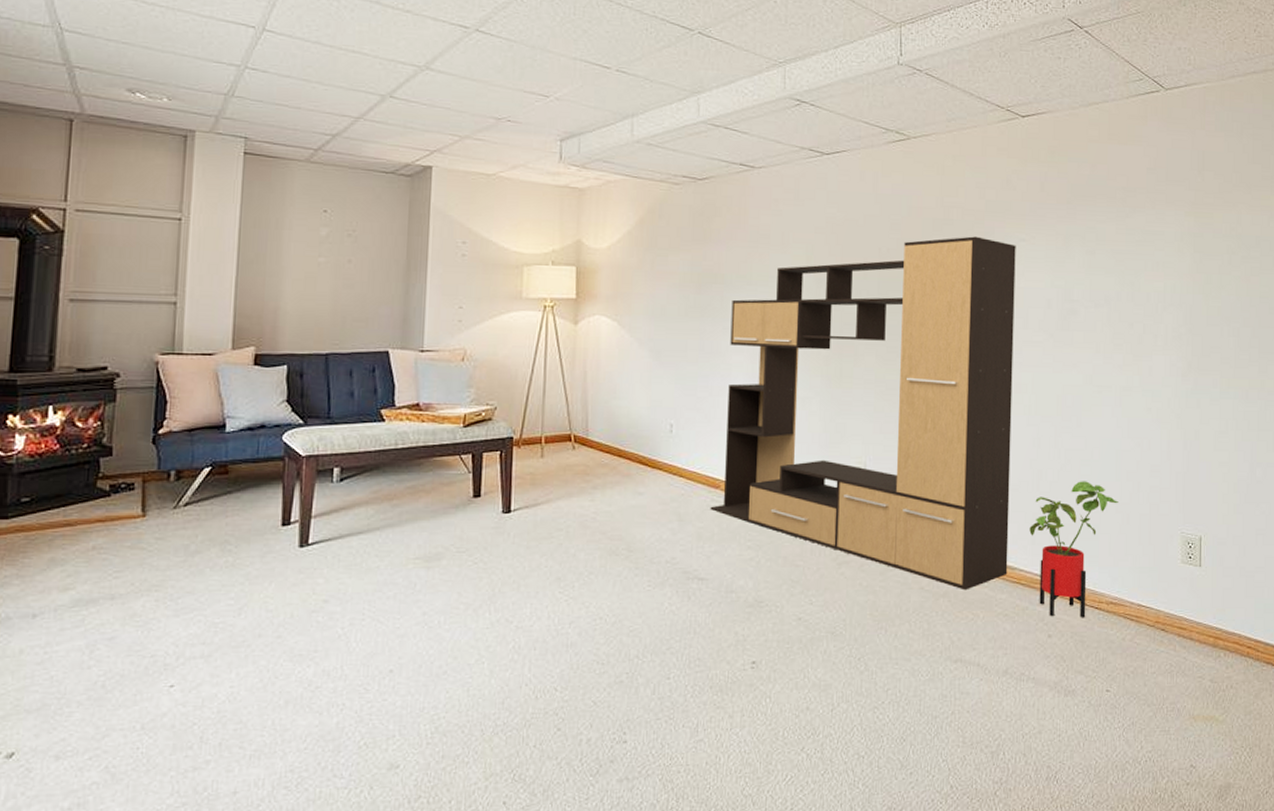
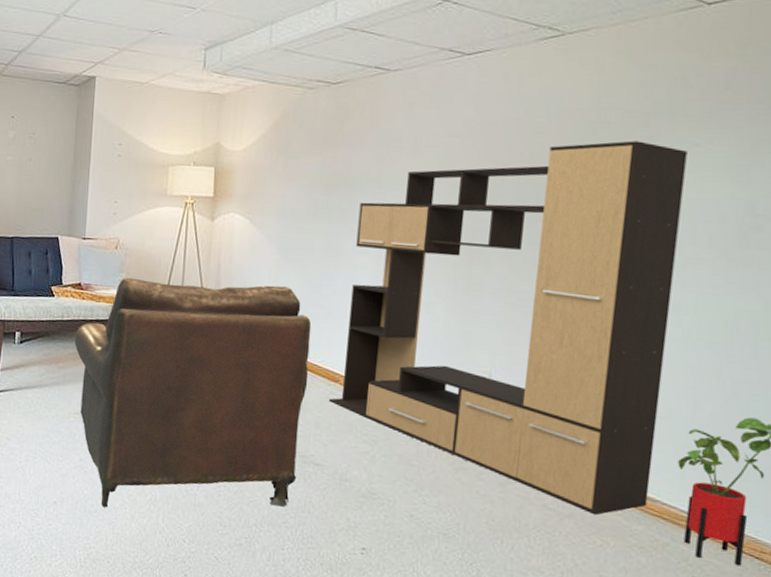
leather: none [412,391,688,667] -> present [74,277,312,508]

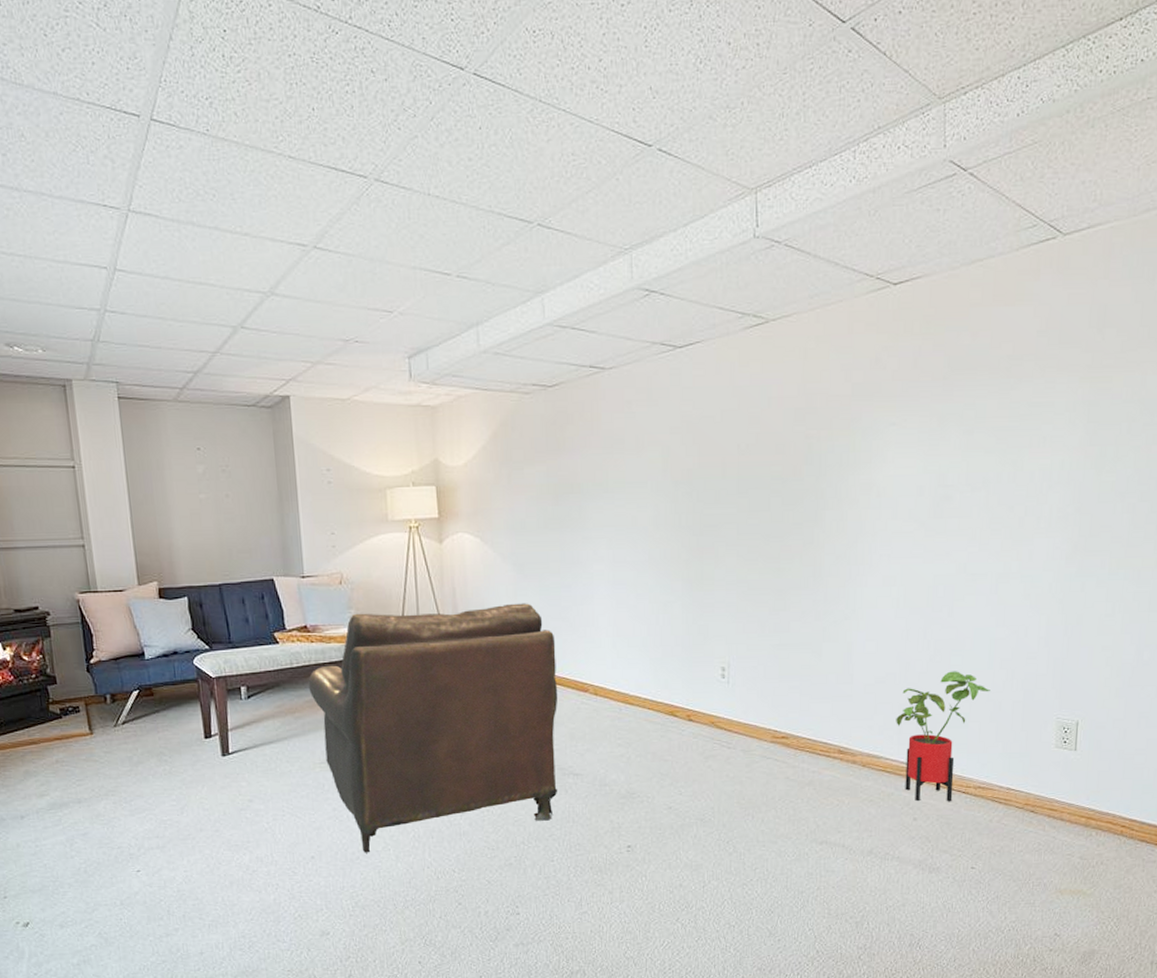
media console: present [328,140,688,515] -> none [580,424,885,779]

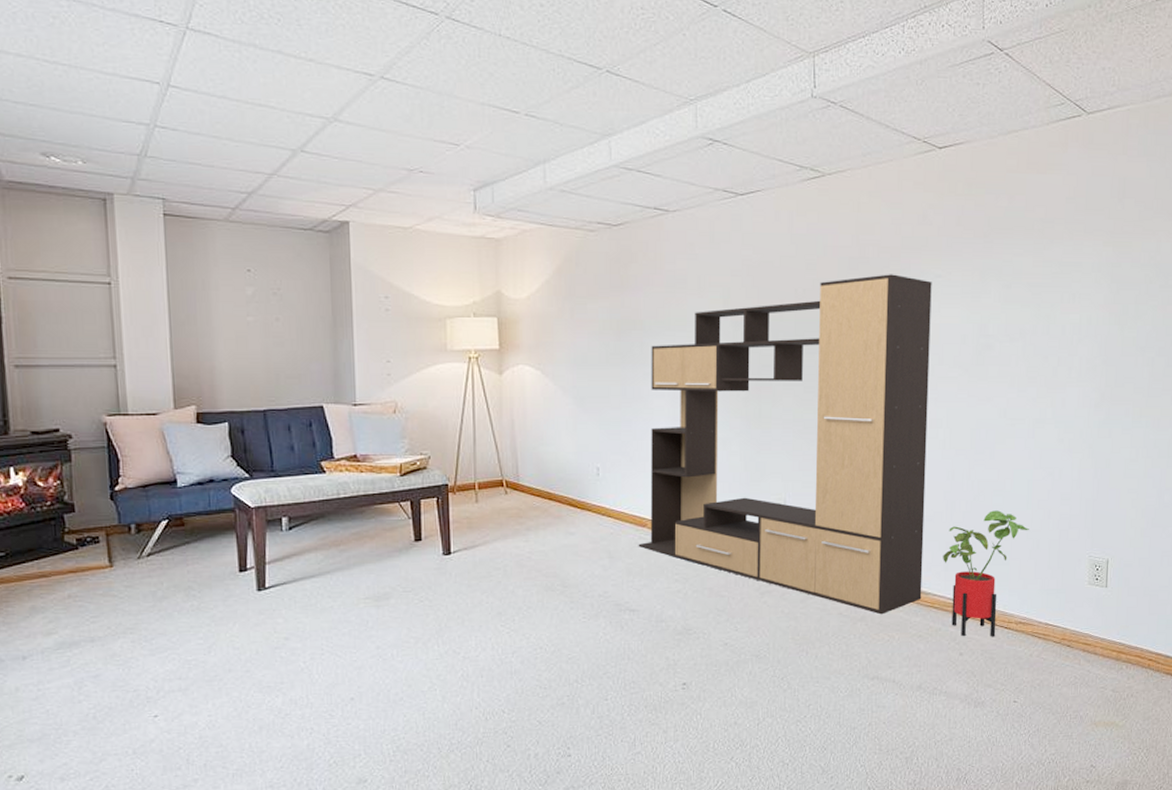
leather: present [308,603,558,853] -> none [355,437,616,694]
media console: none [580,424,885,779] -> present [638,274,932,615]

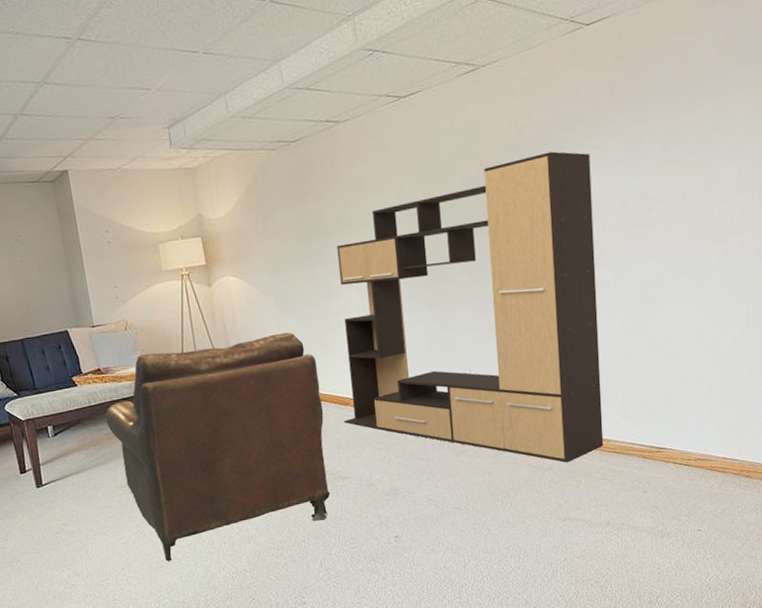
leather: none [355,437,616,694] -> present [105,332,330,562]
house plant: present [943,510,1029,637] -> none [620,359,702,476]

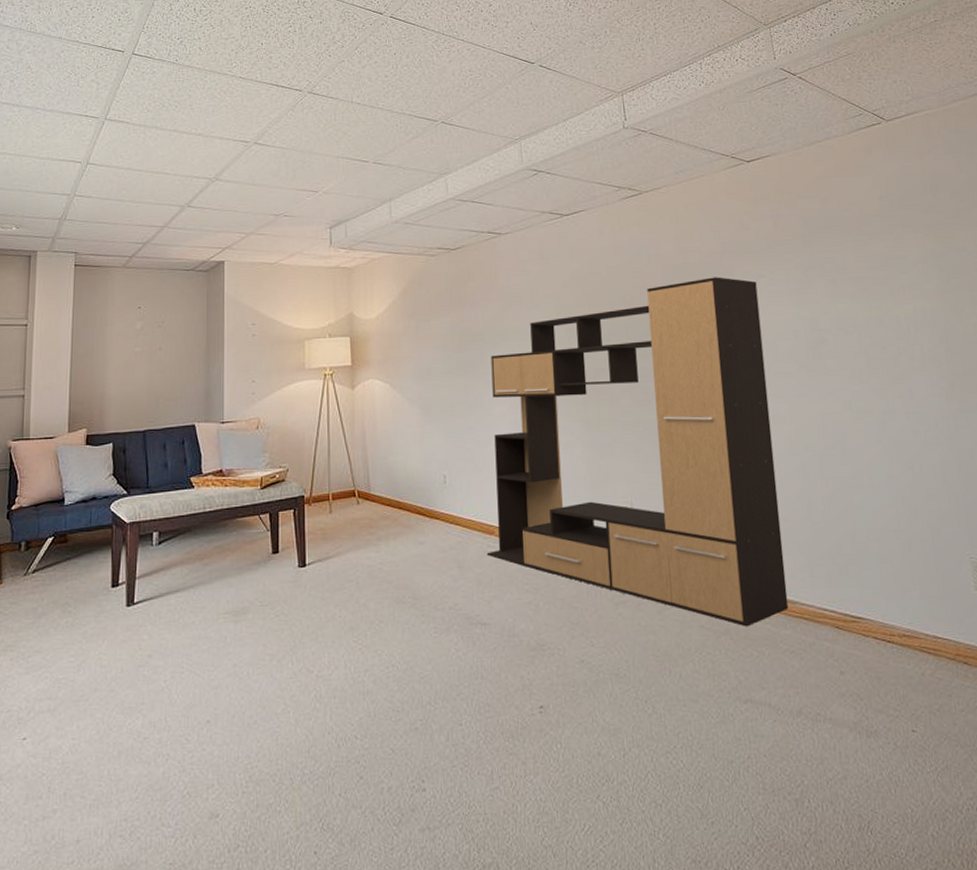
leather: present [105,332,330,562] -> none [219,445,465,716]

